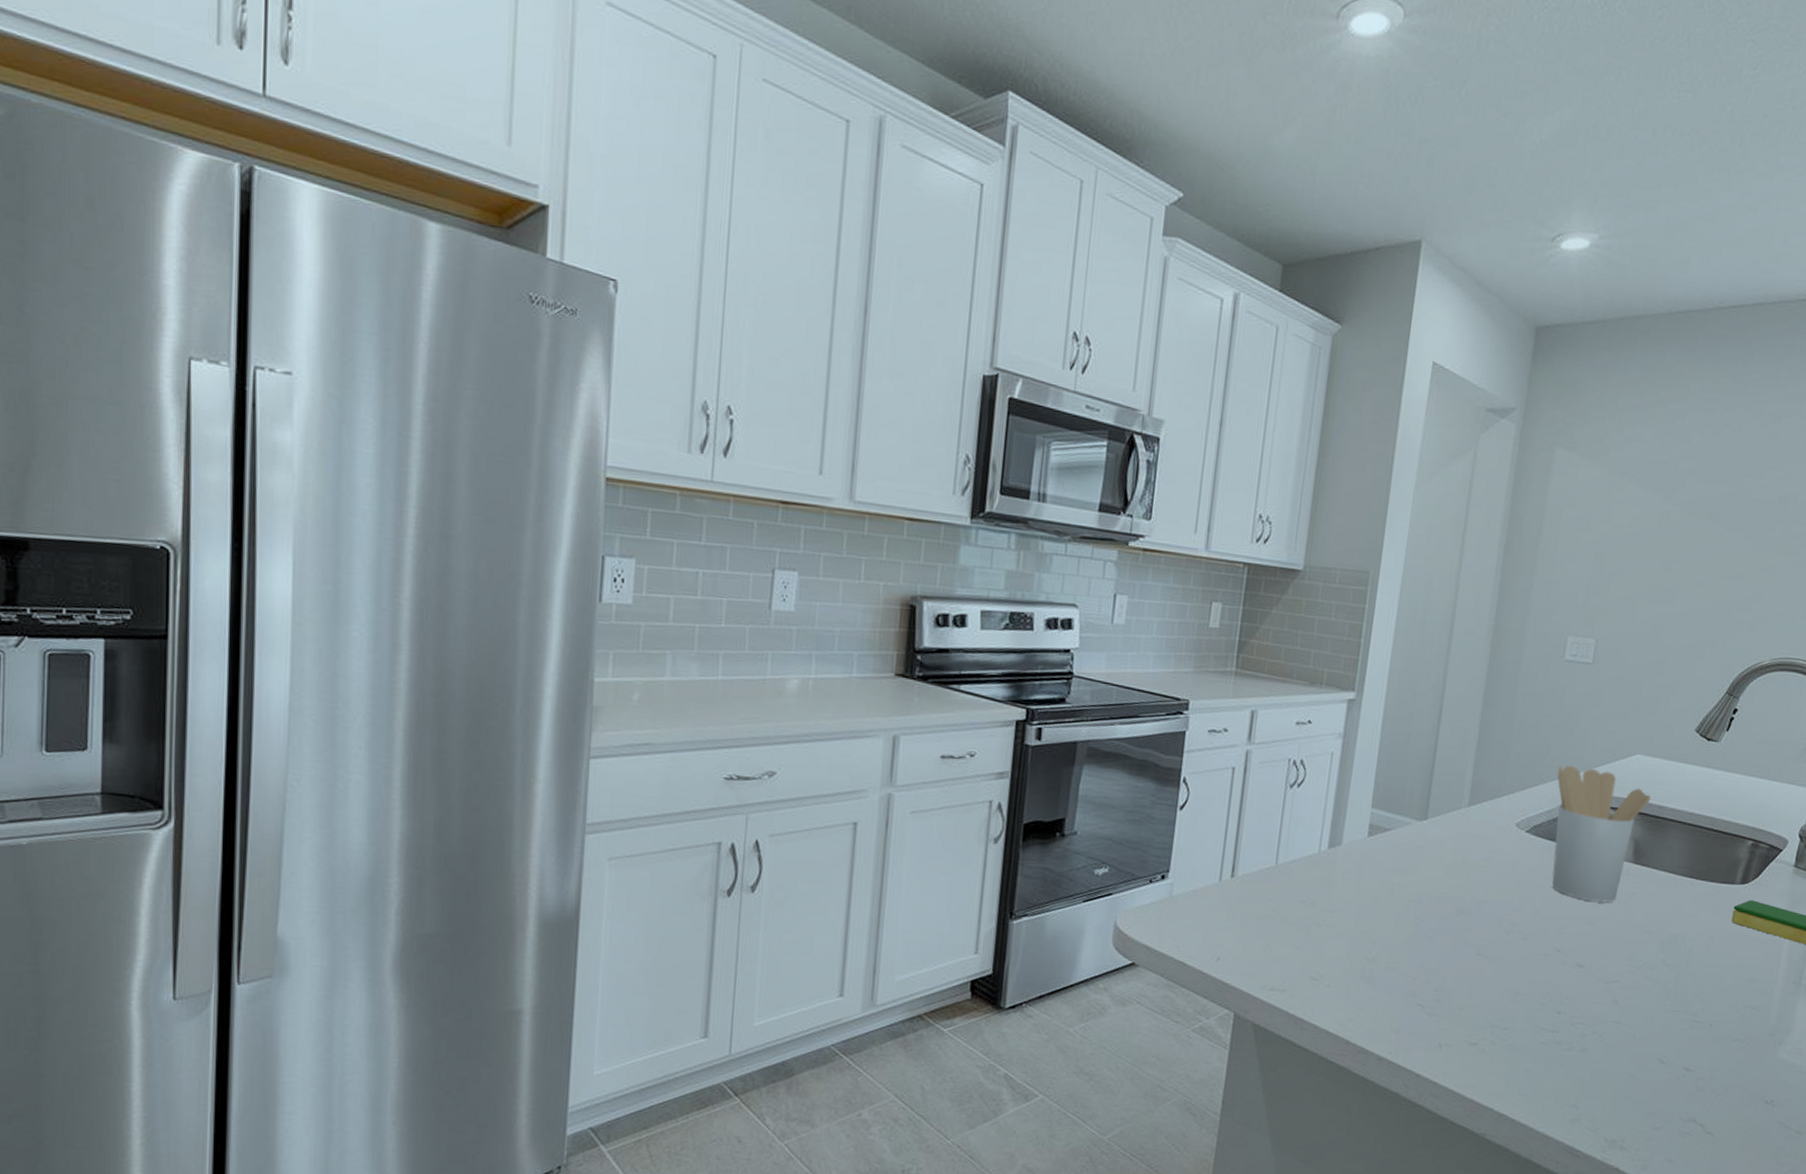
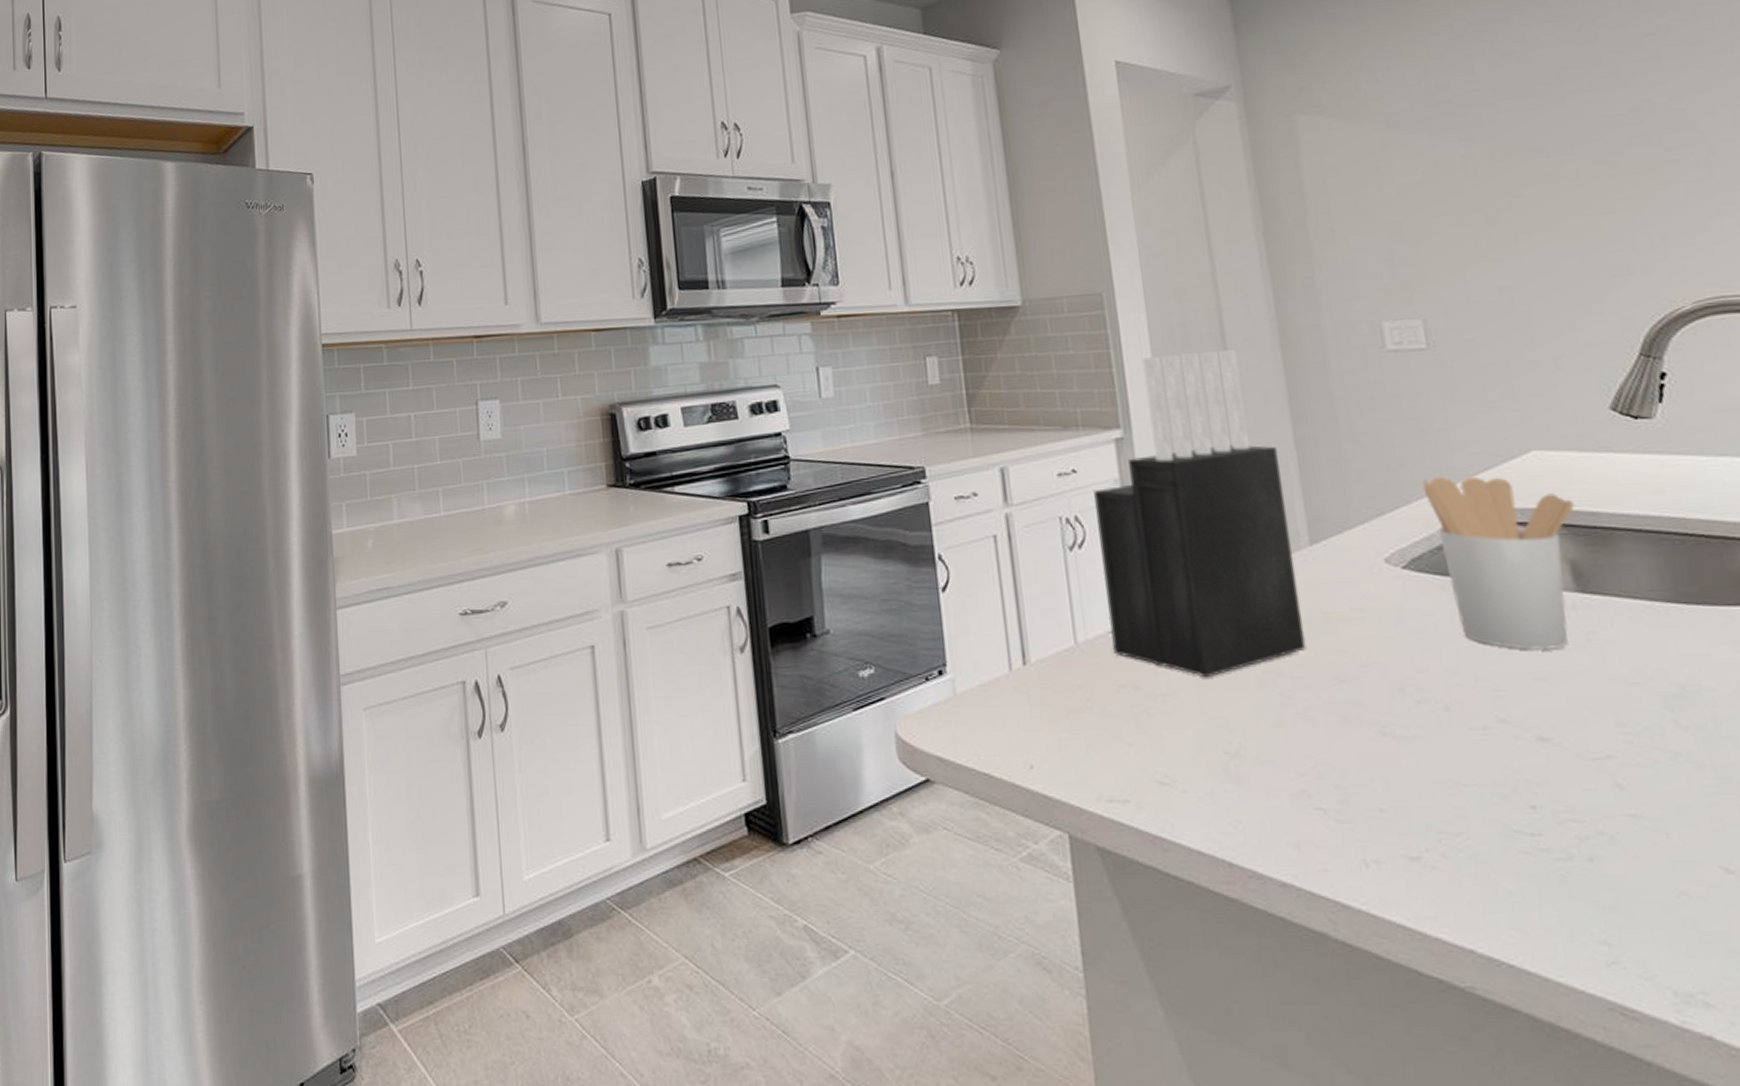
knife block: none [1303,634,1466,901] -> present [1094,350,1307,678]

